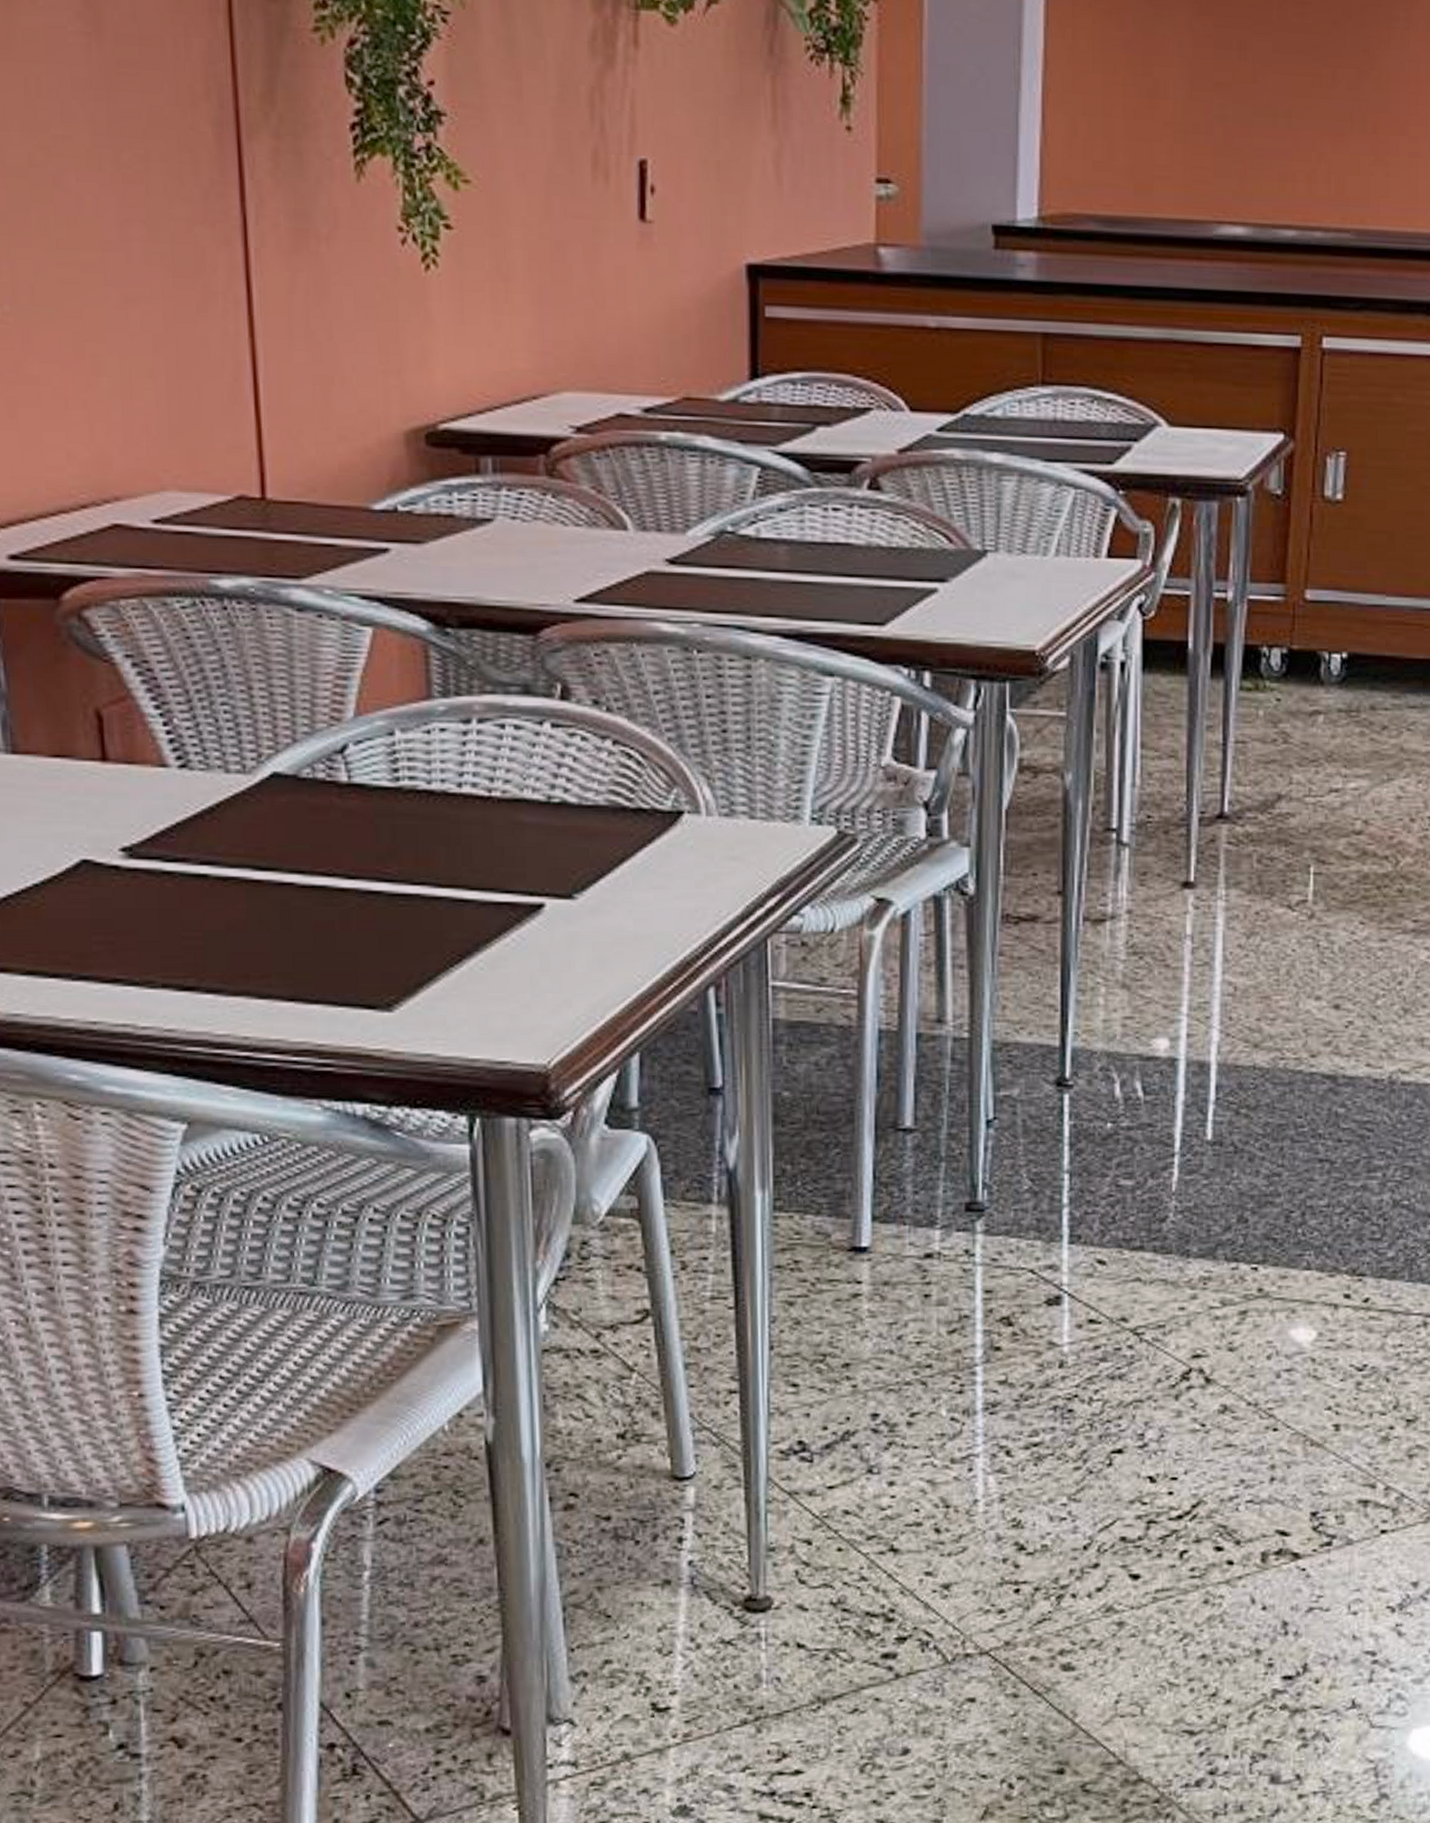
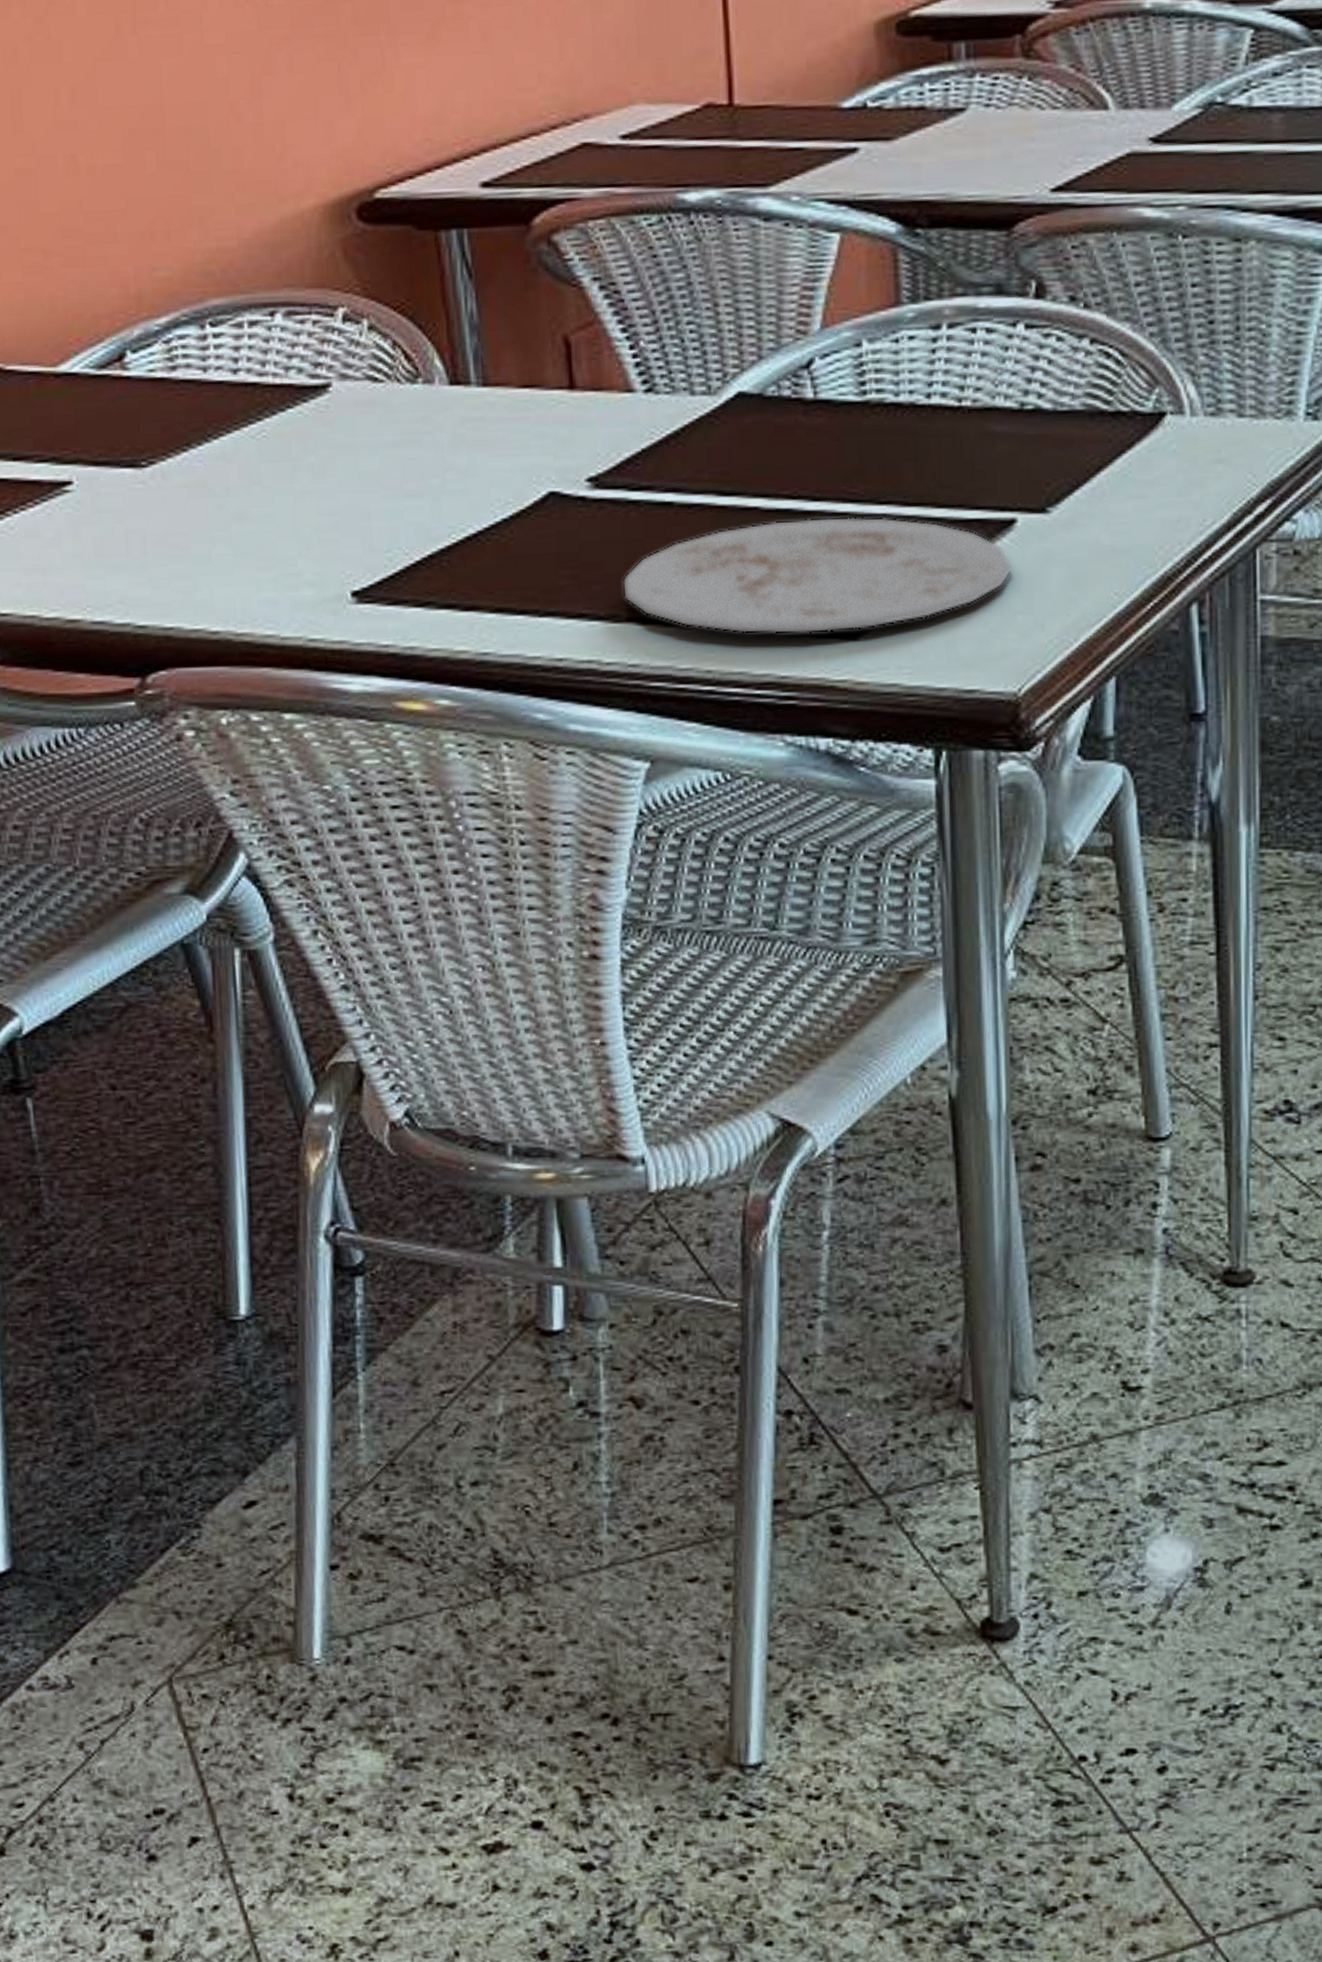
plate: none [157,894,542,1005] -> present [622,516,1013,634]

